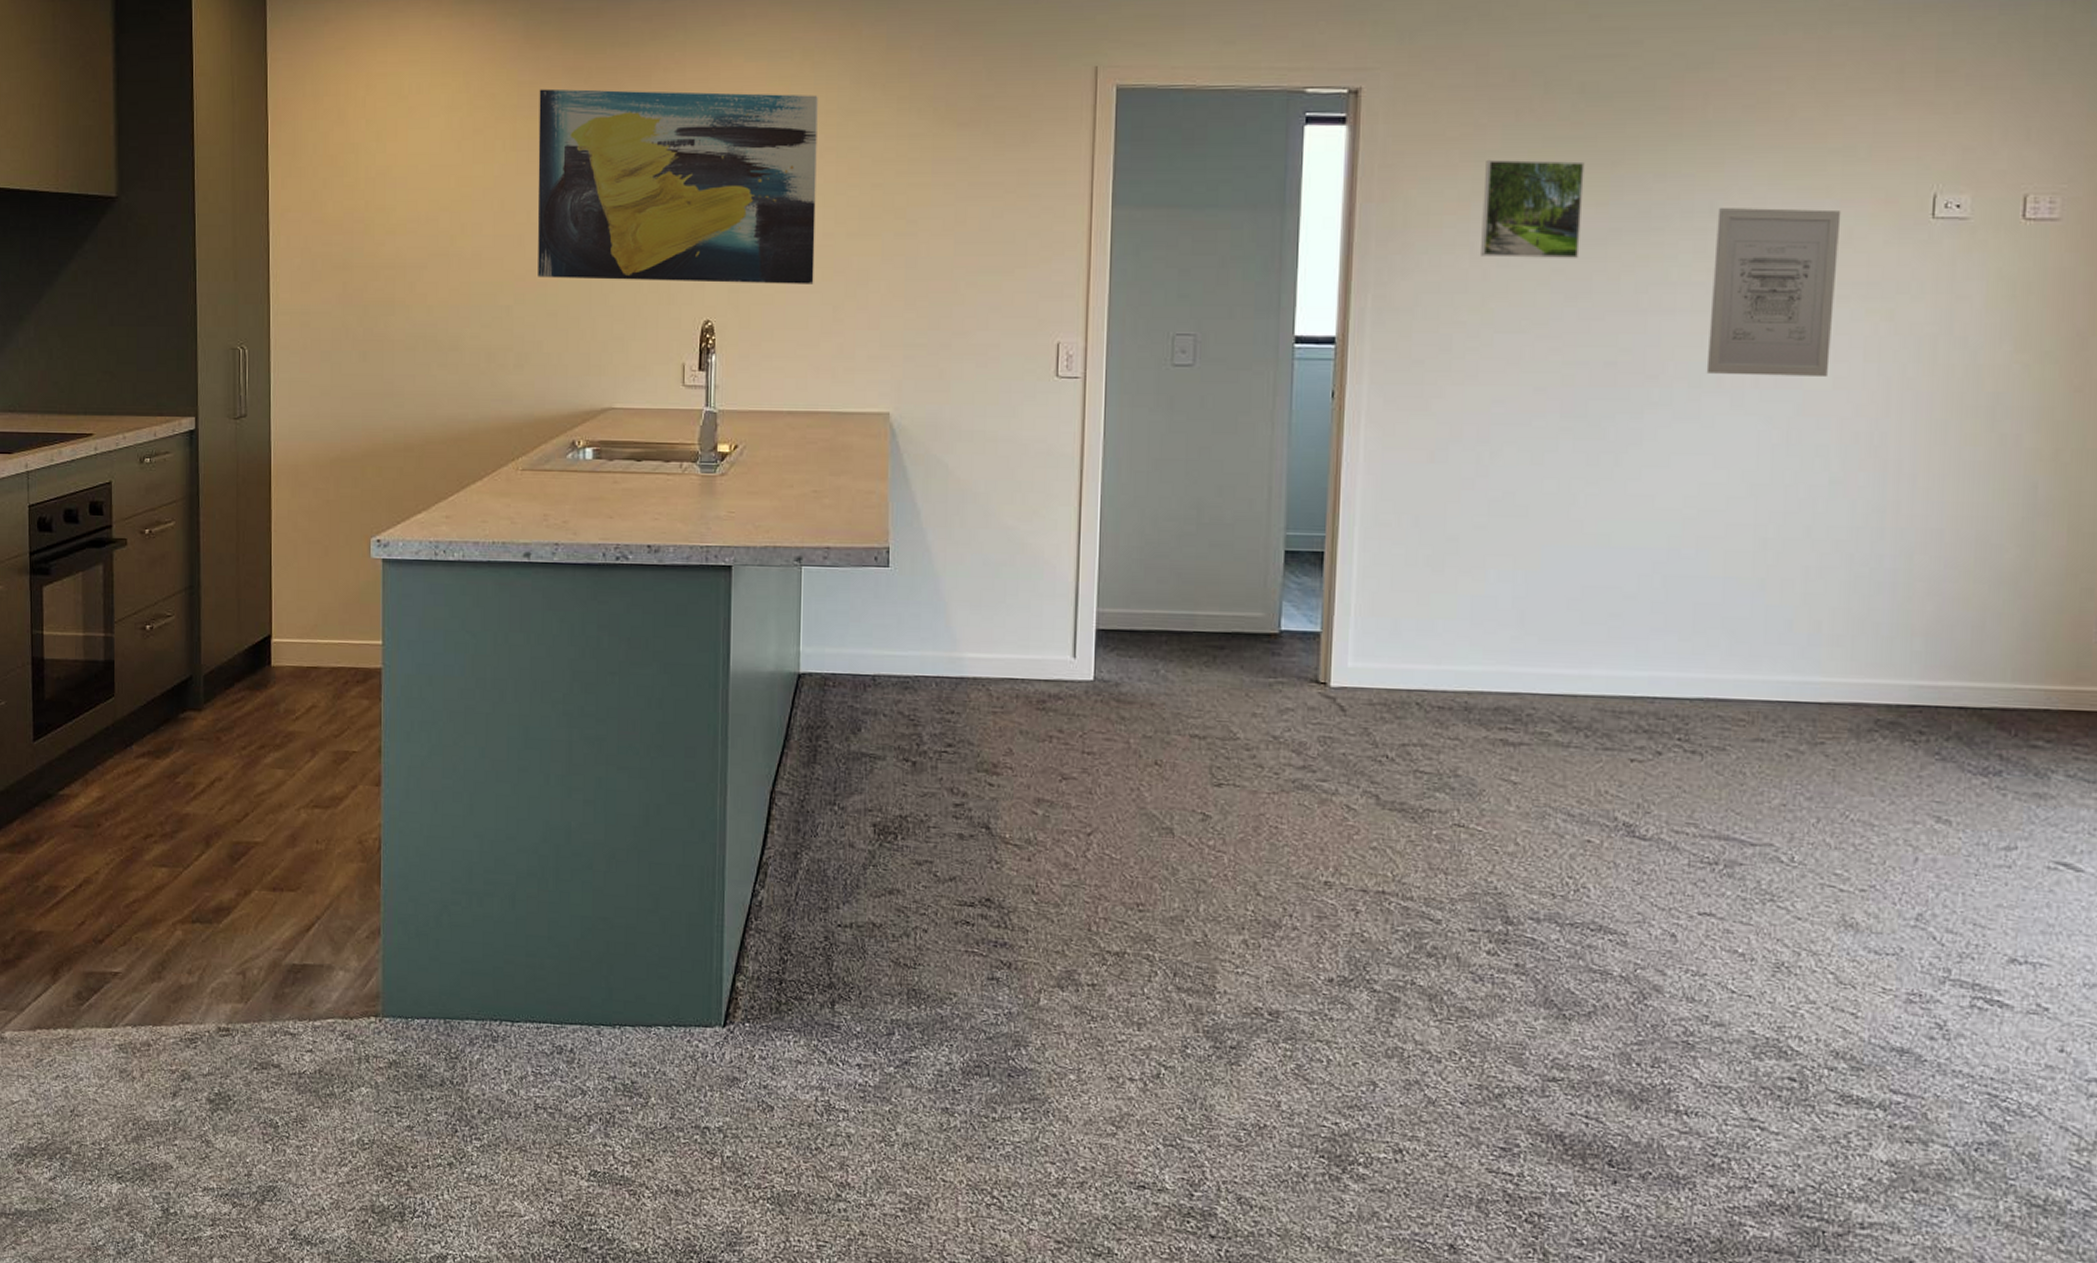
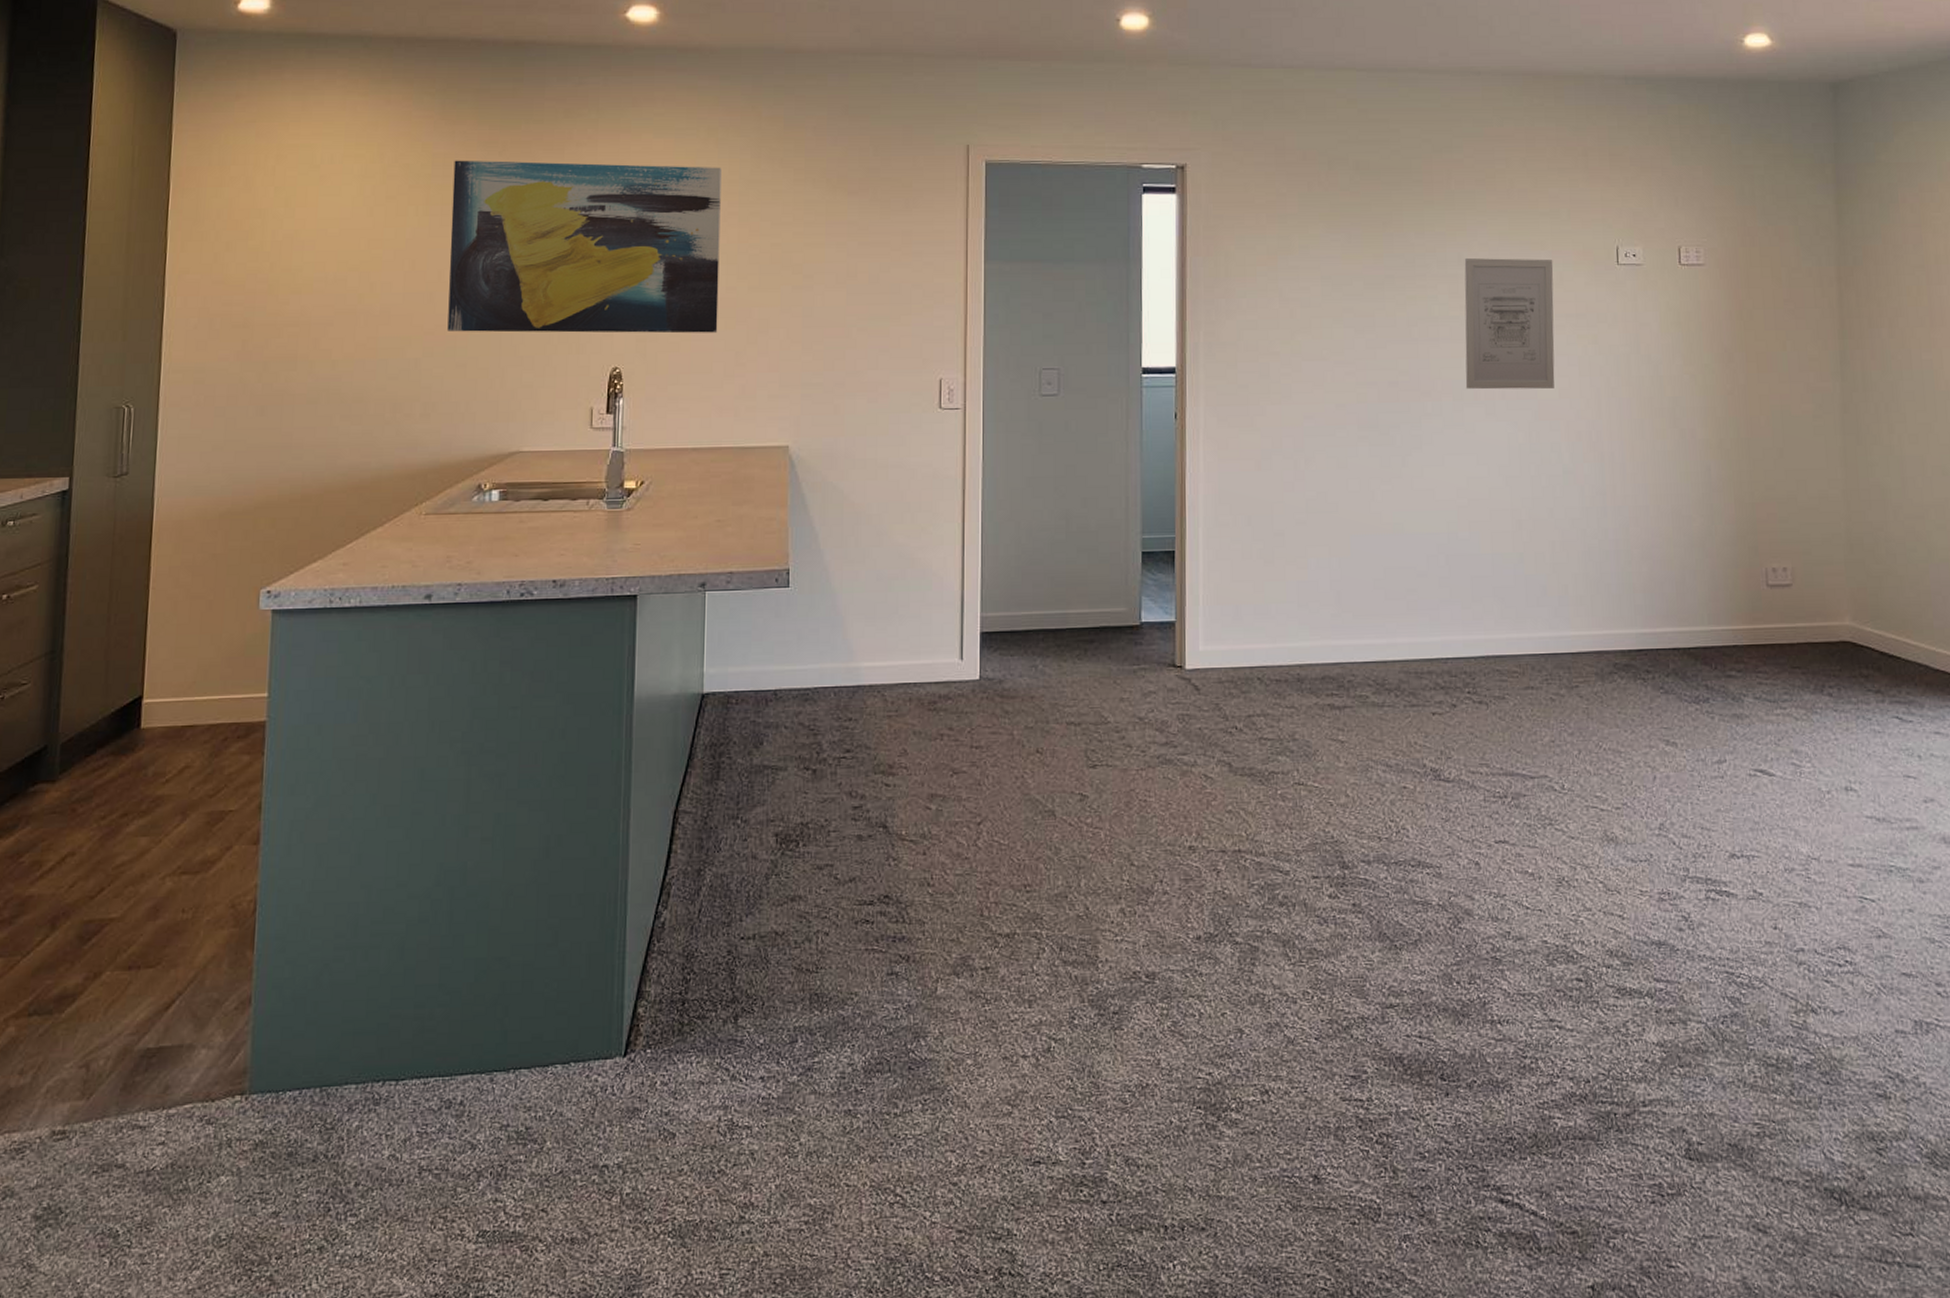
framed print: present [1481,159,1585,259] -> none [1287,221,1364,300]

